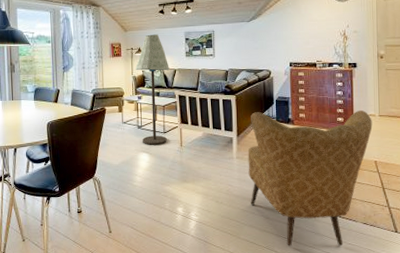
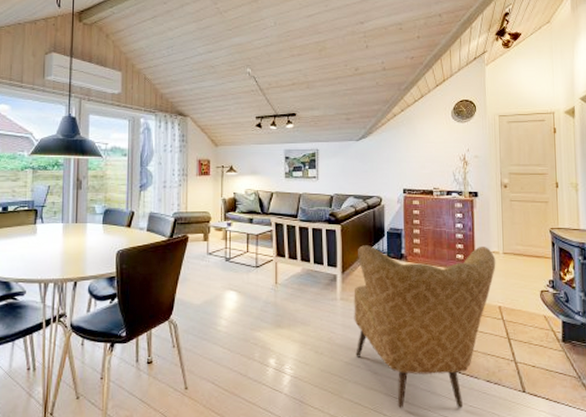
floor lamp: present [135,34,170,145] -> none [226,151,266,281]

